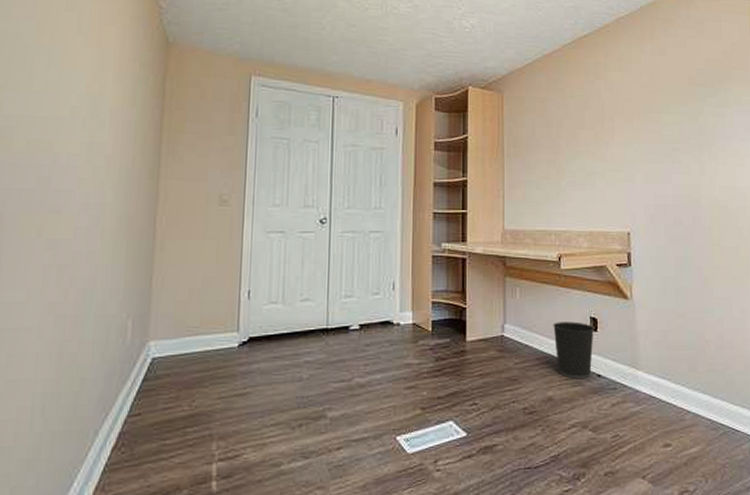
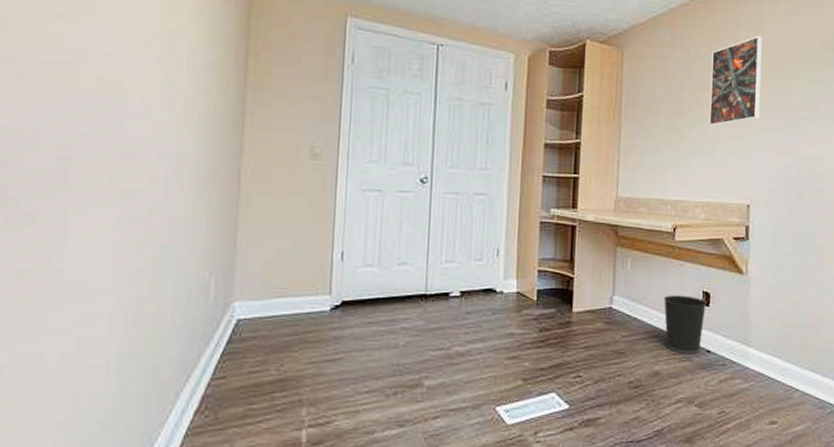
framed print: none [585,75,634,160] -> present [709,35,762,126]

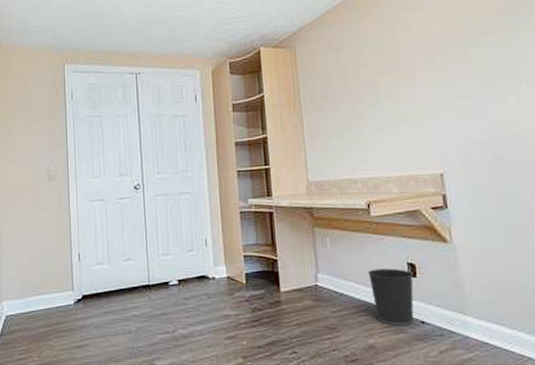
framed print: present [709,35,762,126] -> none [380,13,439,104]

